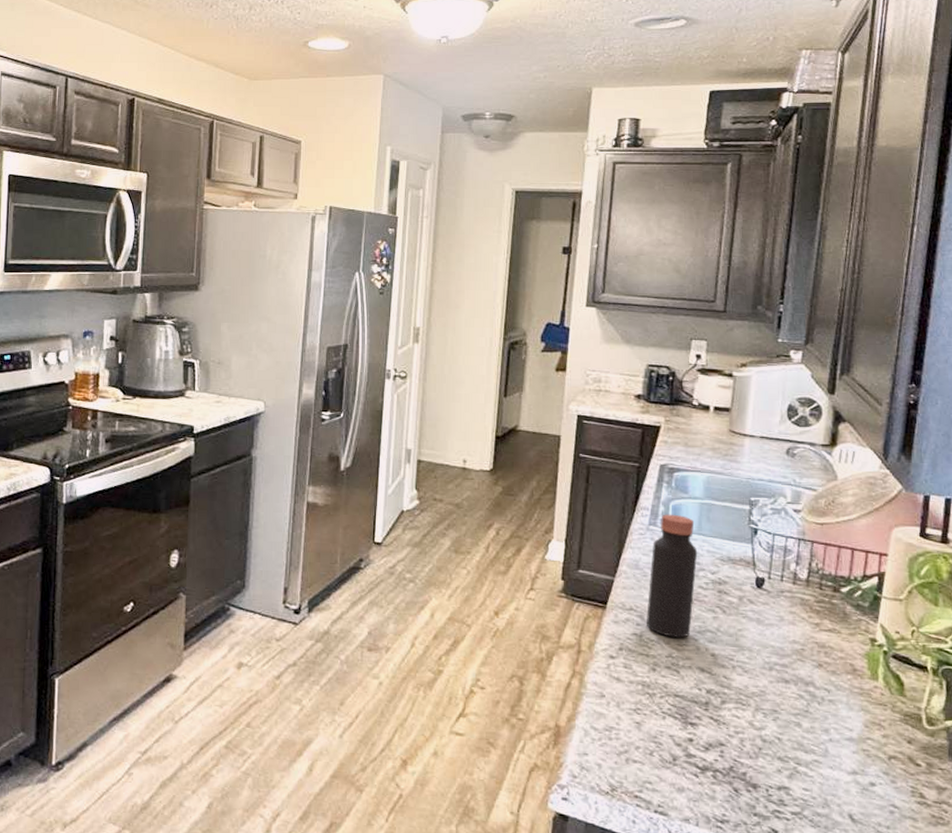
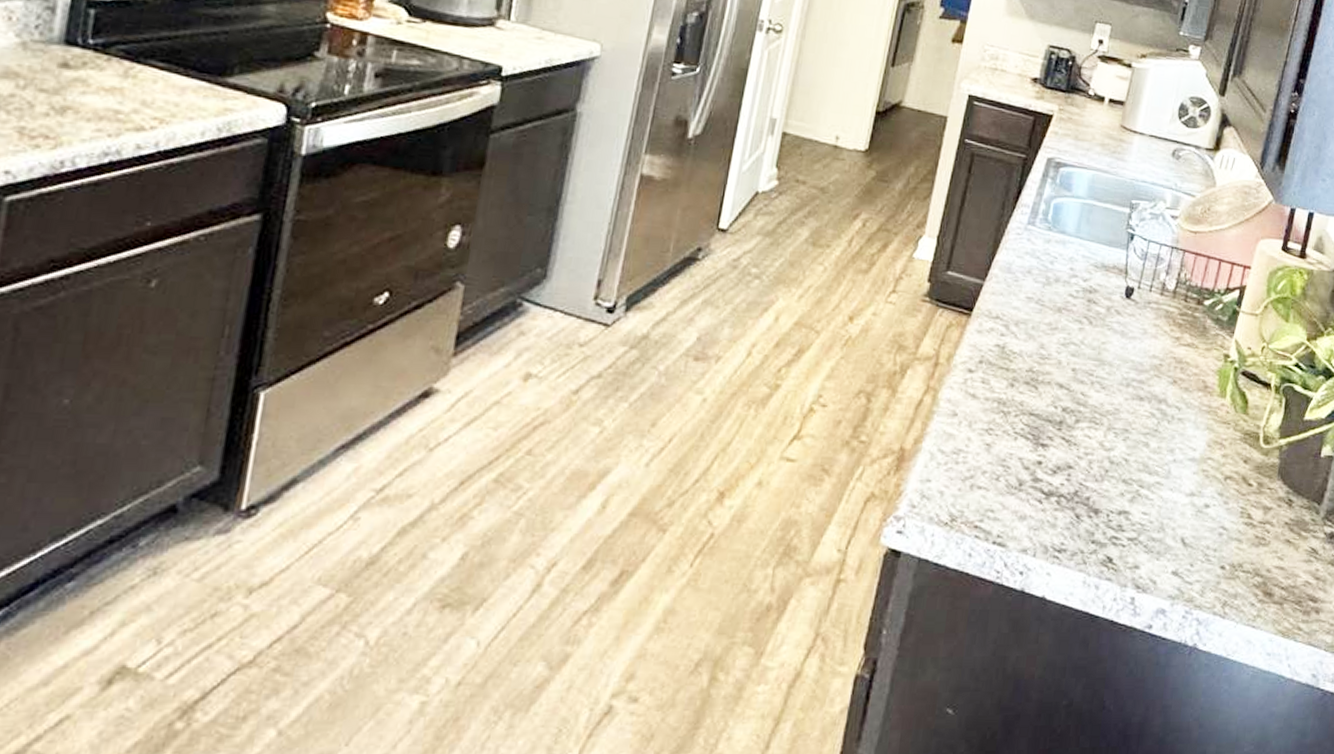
bottle: present [647,514,698,638] -> none [1011,213,1074,350]

